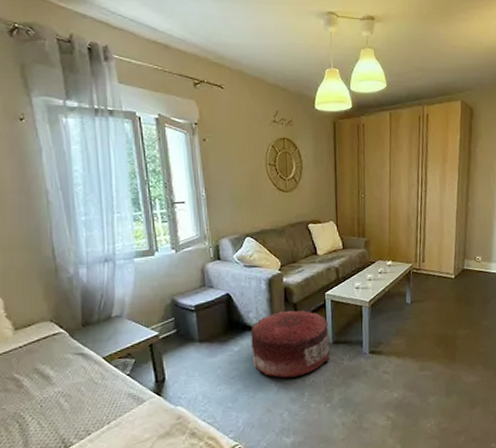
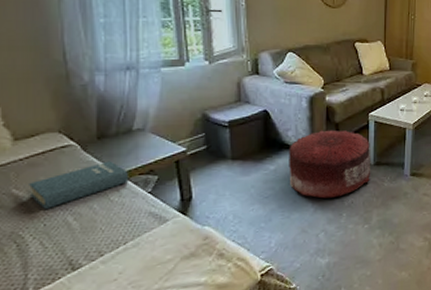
book: none [27,346,109,391] -> present [29,161,128,209]

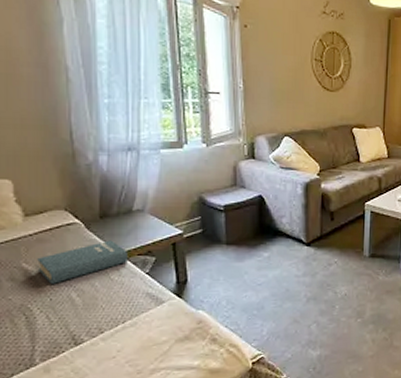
pouf: present [289,130,370,199] -> none [282,218,366,289]

